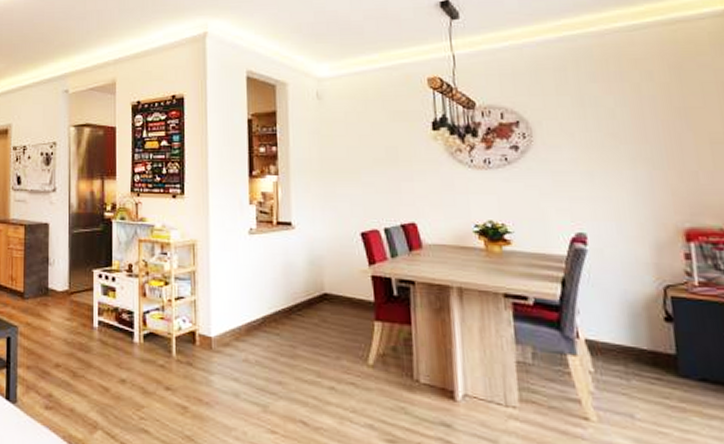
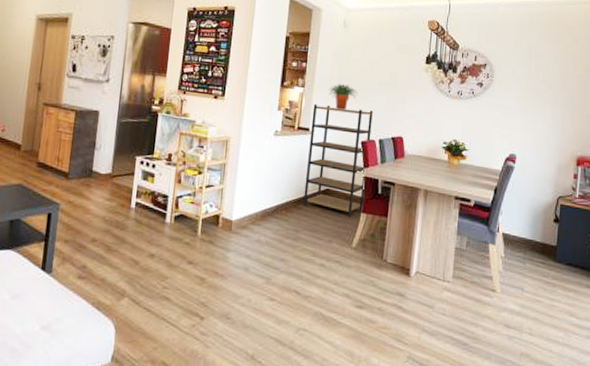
shelving unit: none [292,193,377,328] -> present [303,104,373,218]
potted plant: none [308,167,348,197] -> present [328,84,359,110]

